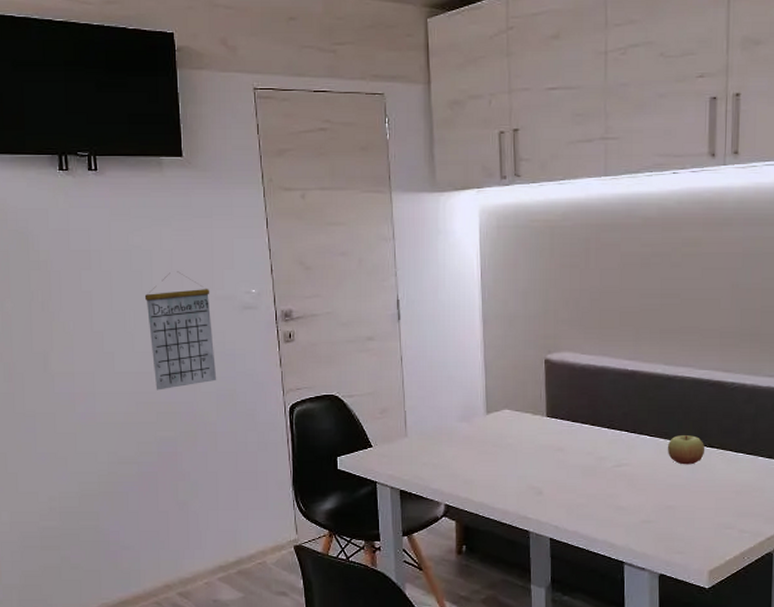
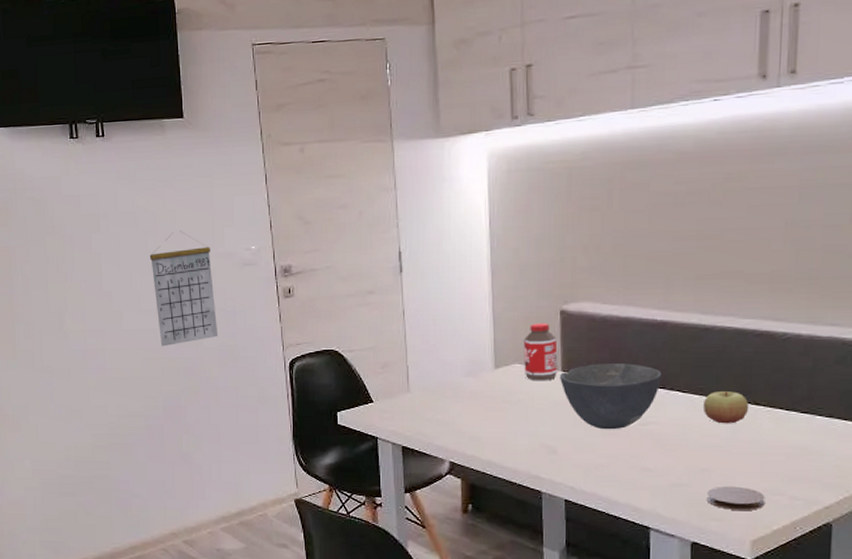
bottle: none [513,371,543,426] -> present [524,323,558,381]
bowl: none [545,410,633,472] -> present [560,363,662,430]
coaster: none [671,521,719,543] -> present [706,486,765,510]

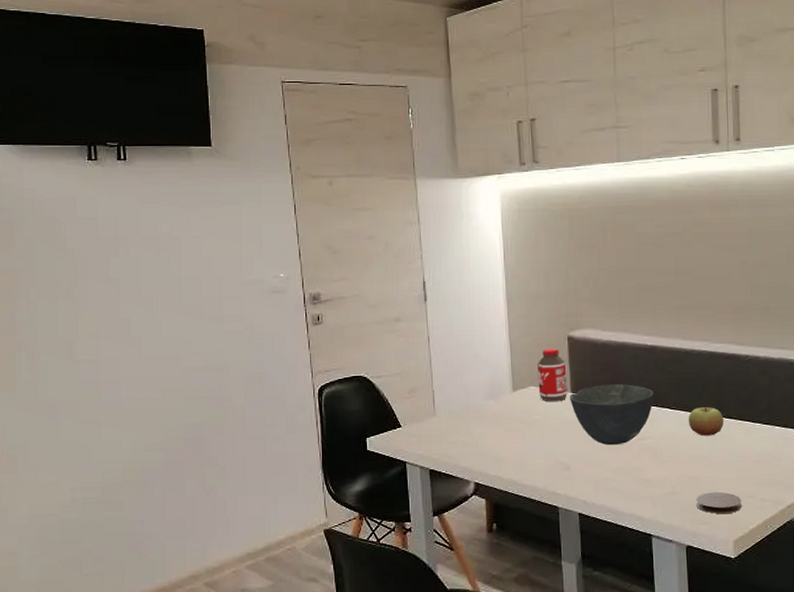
calendar: present [149,231,219,347] -> none [172,257,245,376]

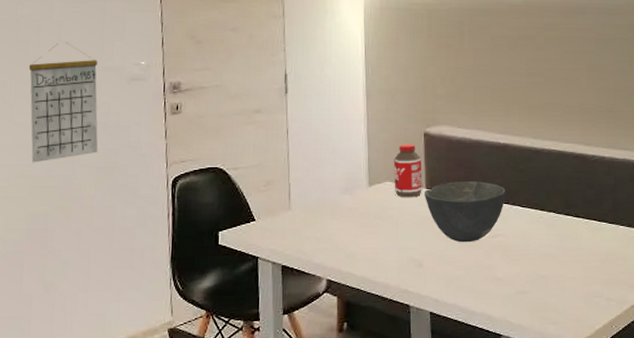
calendar: none [172,257,245,376] -> present [28,42,99,163]
apple: present [688,407,724,436] -> none [538,206,572,235]
coaster: present [696,491,742,514] -> none [544,291,589,313]

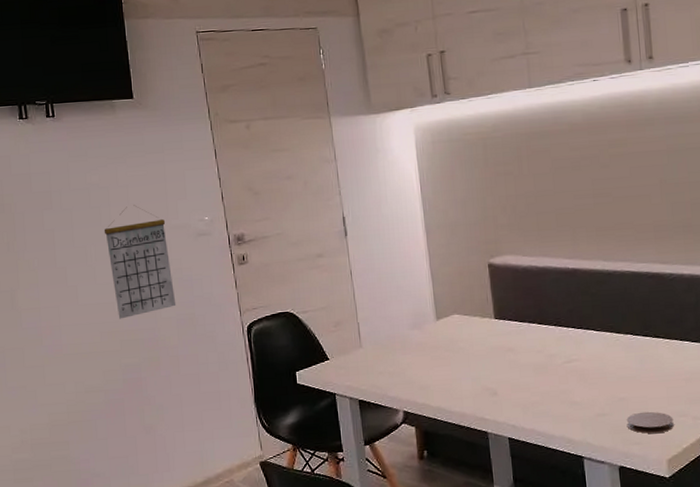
bottle: present [394,144,422,198] -> none [460,276,491,329]
bowl: present [425,181,506,243] -> none [493,308,578,370]
coaster: none [544,291,589,313] -> present [626,411,674,434]

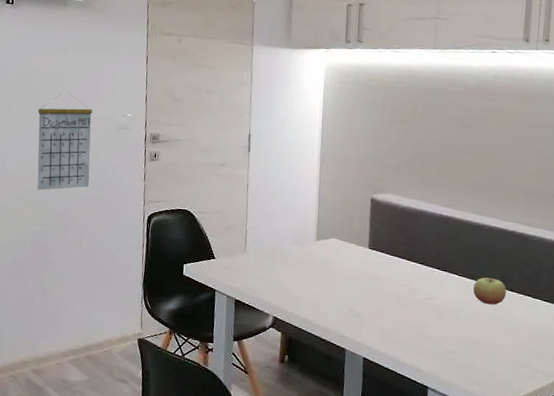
apple: none [614,327,652,357] -> present [473,277,507,305]
coaster: present [626,411,674,434] -> none [472,356,516,378]

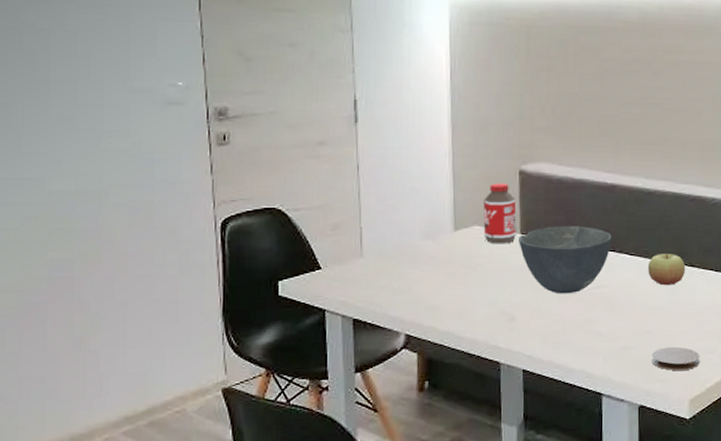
calendar: present [37,92,93,191] -> none [37,56,130,201]
bottle: none [339,206,367,255] -> present [483,183,517,244]
bowl: none [367,245,444,302] -> present [519,226,612,294]
coaster: none [472,356,516,378] -> present [651,346,700,370]

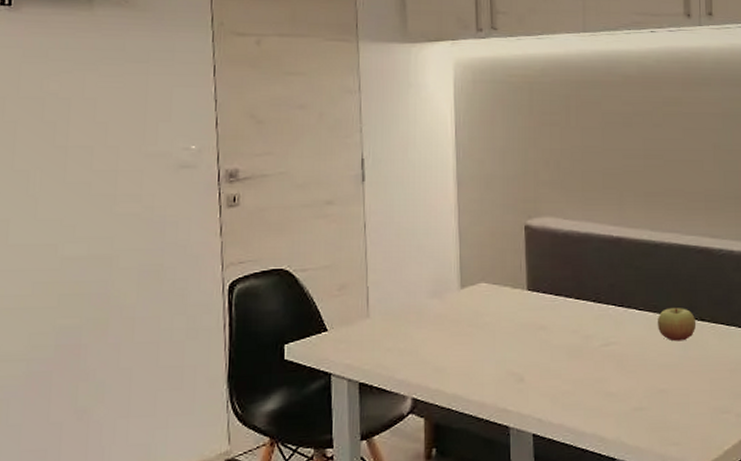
bottle: present [483,183,517,244] -> none [490,239,523,302]
bowl: present [519,226,612,294] -> none [526,281,620,353]
coaster: present [651,346,700,370] -> none [665,406,716,432]

